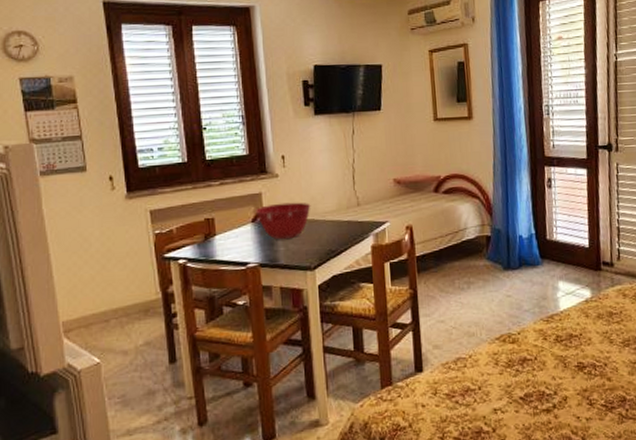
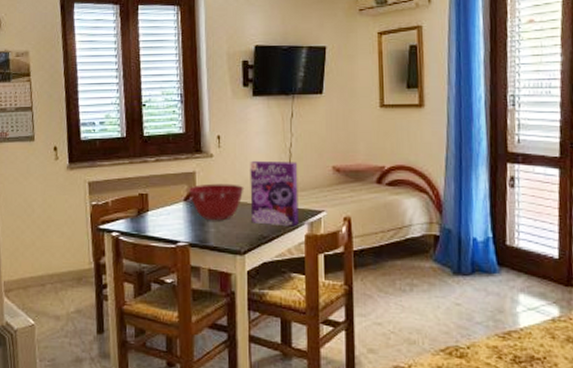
cereal box: none [315,177,365,239] -> present [250,160,299,227]

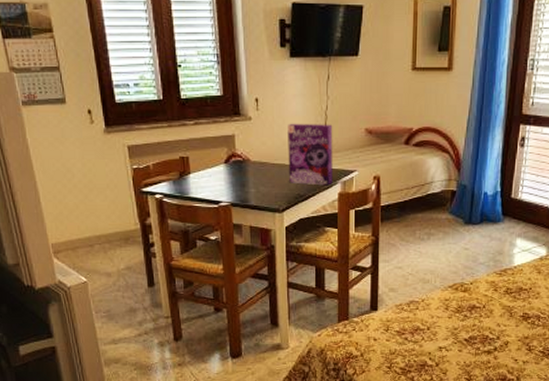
mixing bowl: present [188,183,244,221] -> none [228,146,282,182]

